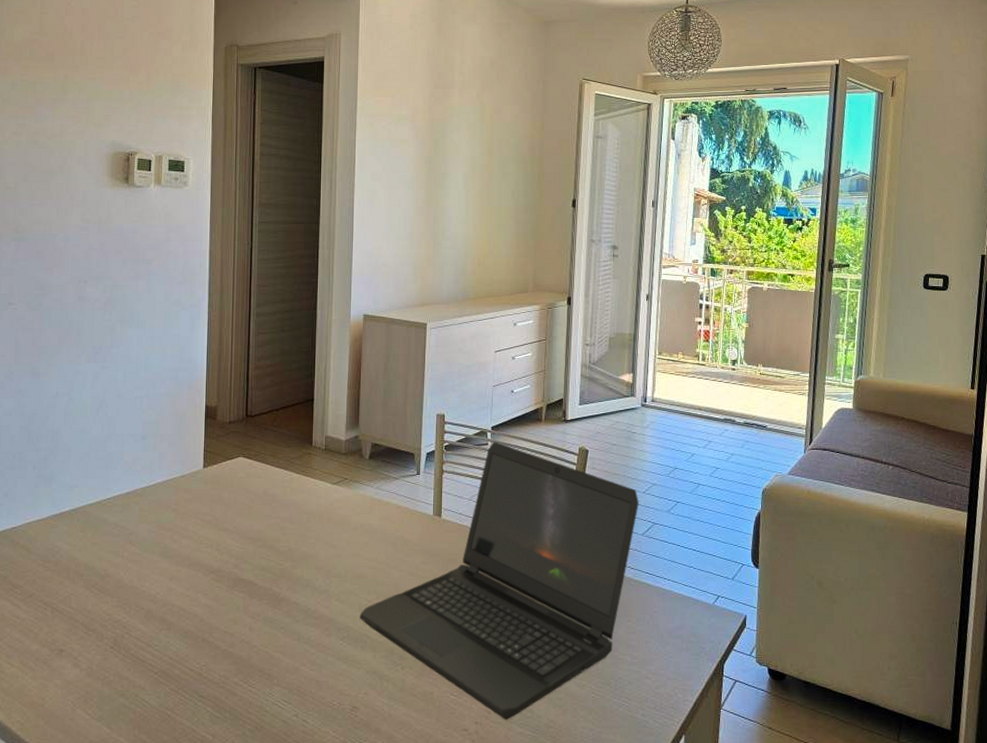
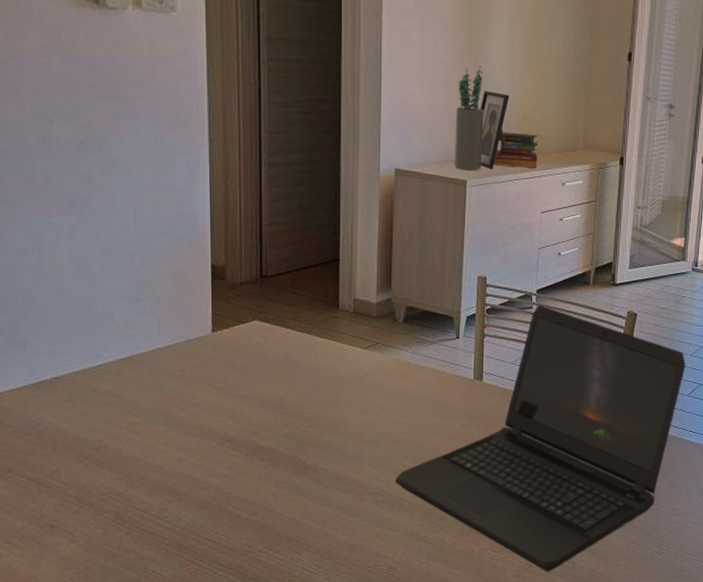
vase: none [416,218,442,314] -> present [455,66,484,171]
picture frame: none [438,241,465,313] -> present [479,91,510,170]
books: none [451,277,491,310] -> present [493,132,538,168]

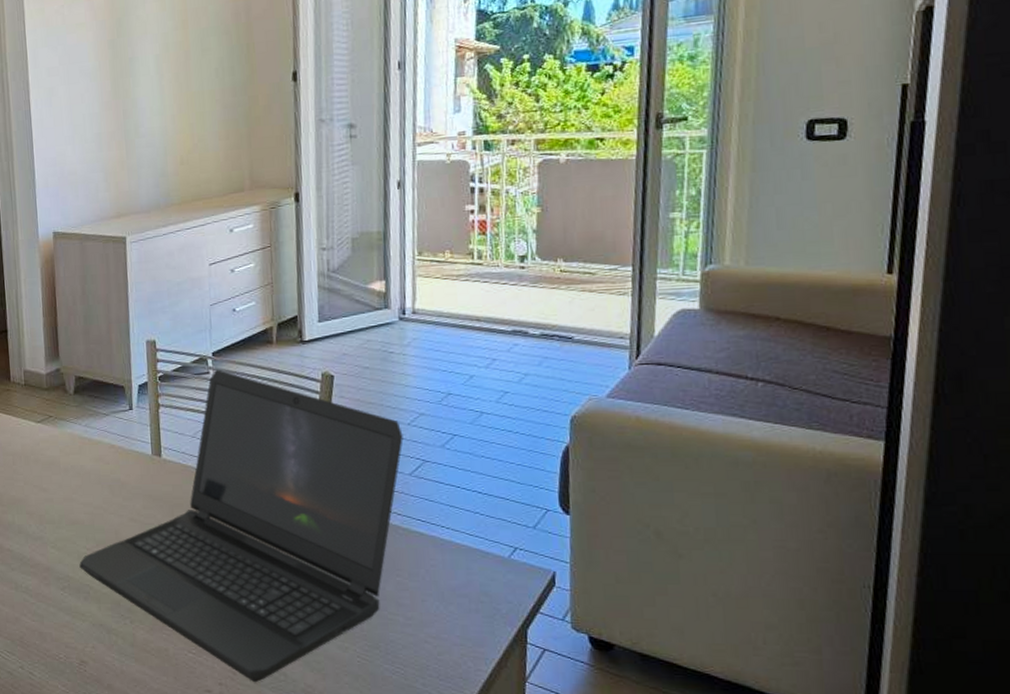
vase: present [455,66,484,171] -> none [109,112,140,227]
picture frame: present [479,91,510,170] -> none [133,138,164,223]
books: present [493,132,538,168] -> none [152,178,200,218]

